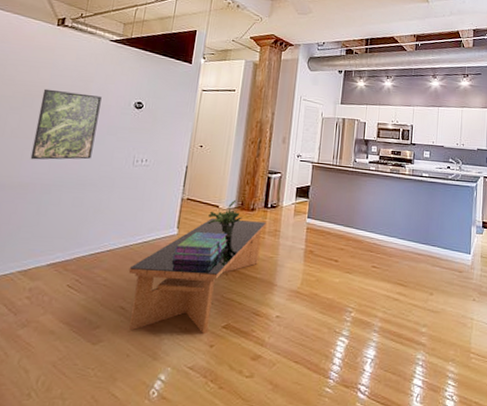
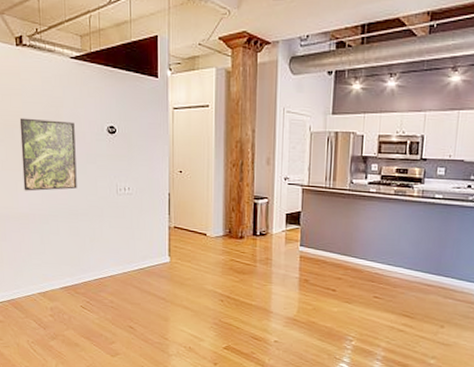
coffee table: present [128,217,266,334] -> none [131,245,257,353]
stack of books: present [172,231,228,262] -> none [168,259,219,289]
potted plant: present [207,199,242,238] -> none [197,227,231,266]

